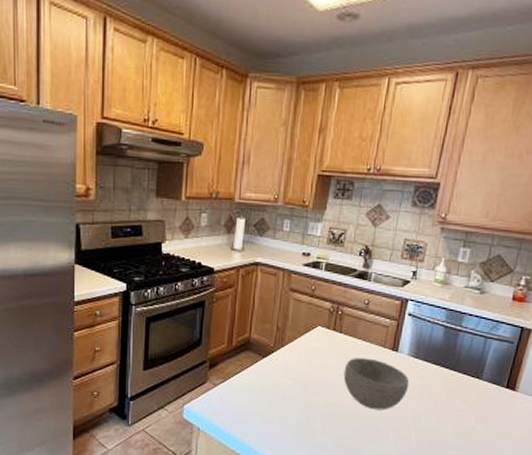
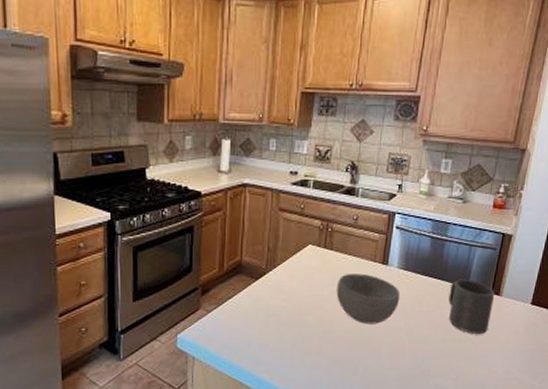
mug: none [459,372,510,428] -> present [448,280,495,334]

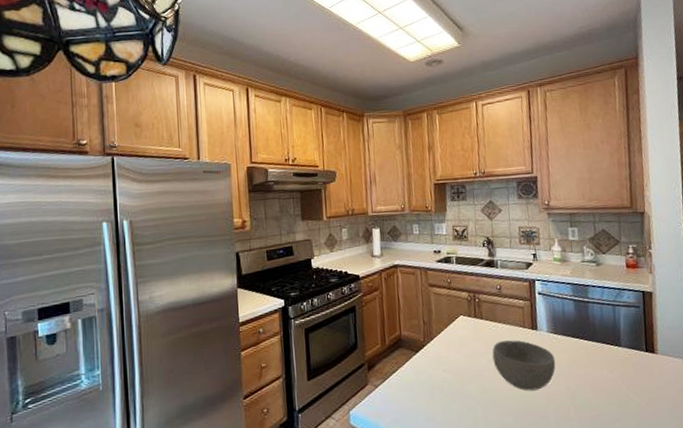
mug: present [448,280,495,334] -> none [602,339,652,395]

